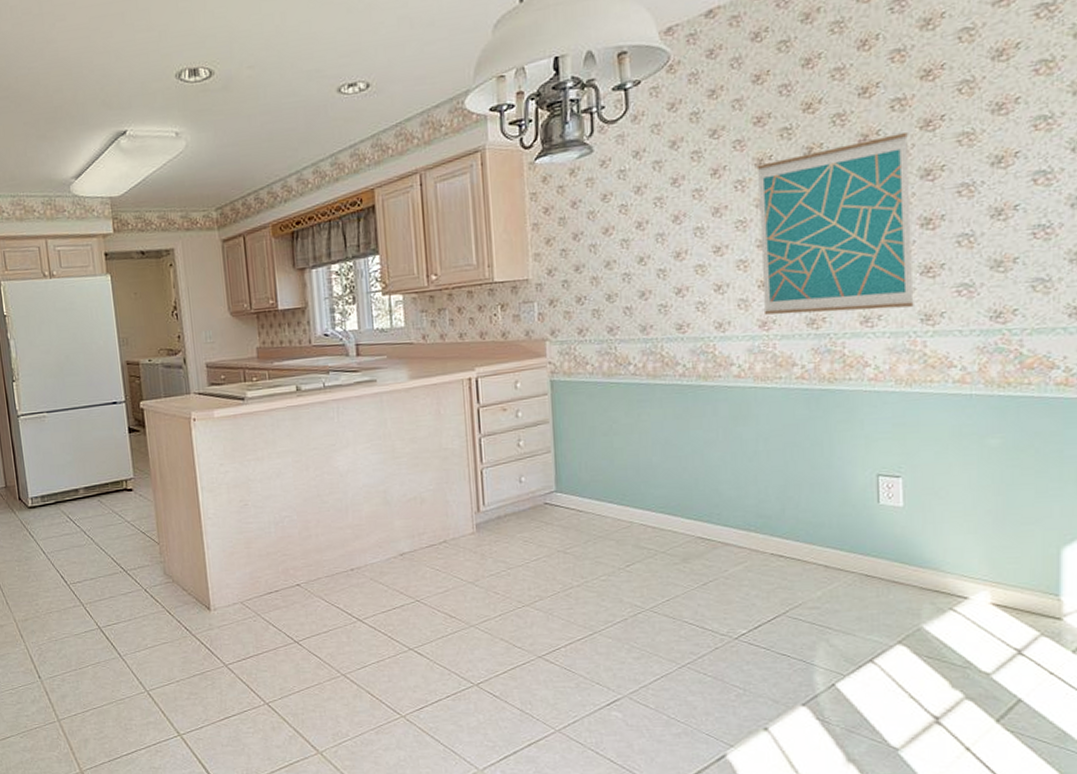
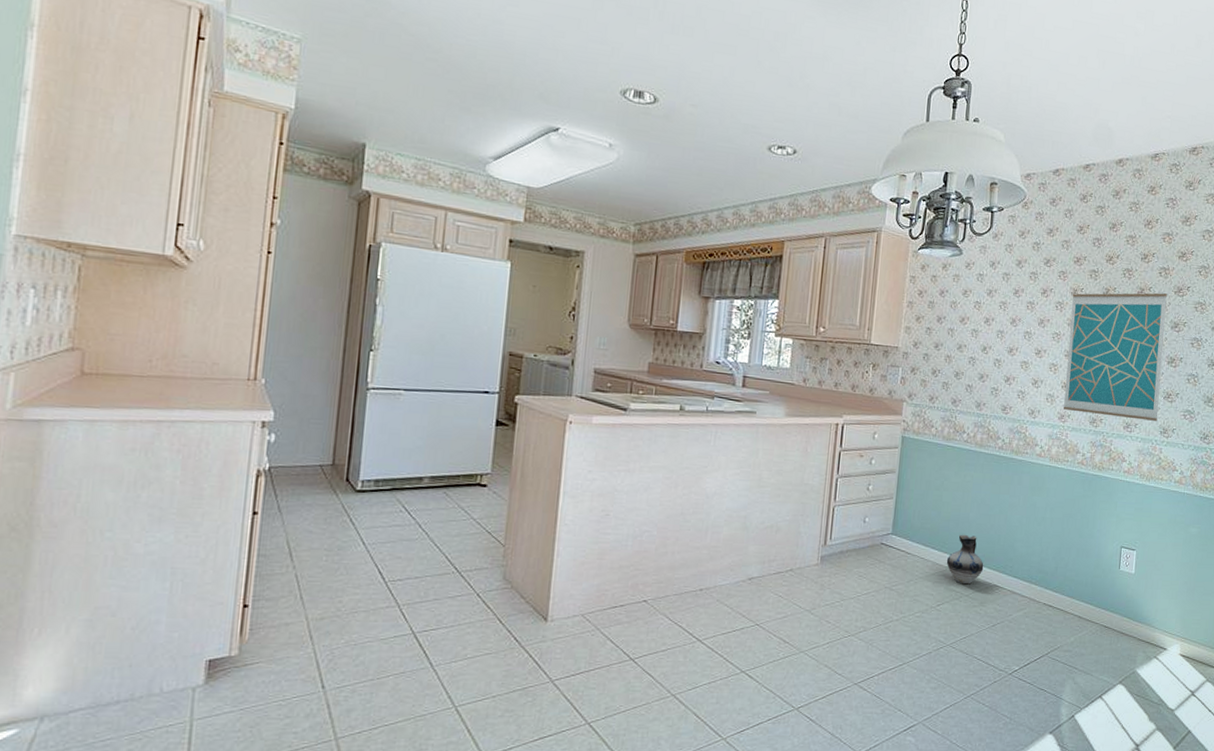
ceramic jug: none [630,482,681,540] -> present [946,534,984,585]

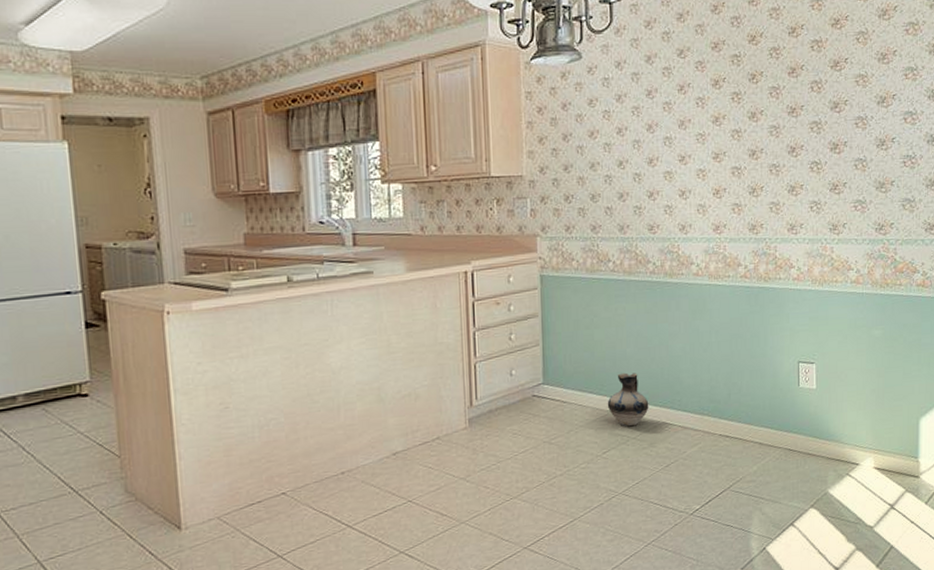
wall art: present [1064,293,1167,421] -> none [713,70,825,220]

